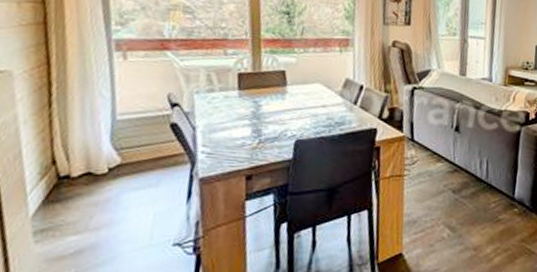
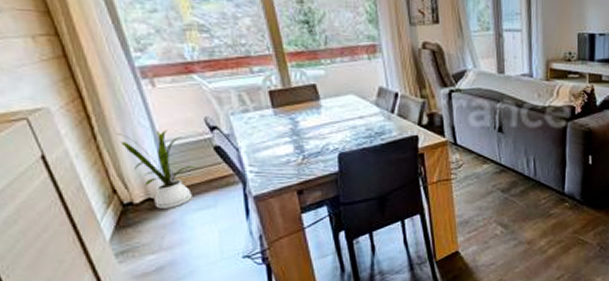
house plant: none [73,101,148,185] -> present [116,130,197,208]

